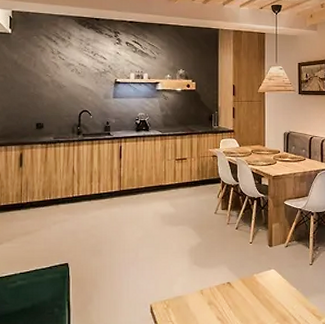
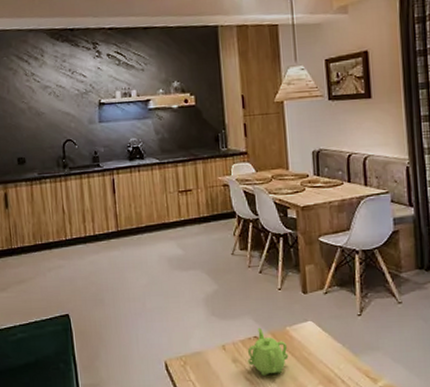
teapot: none [221,274,254,316] -> present [247,327,289,376]

